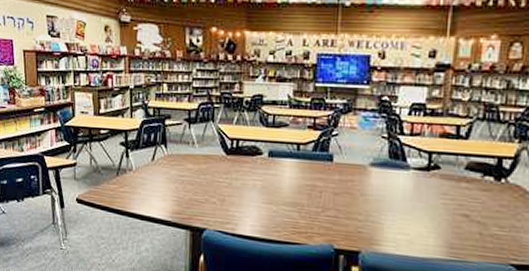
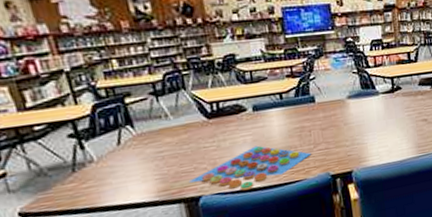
board game: none [198,193,318,237] -> present [188,145,312,191]

